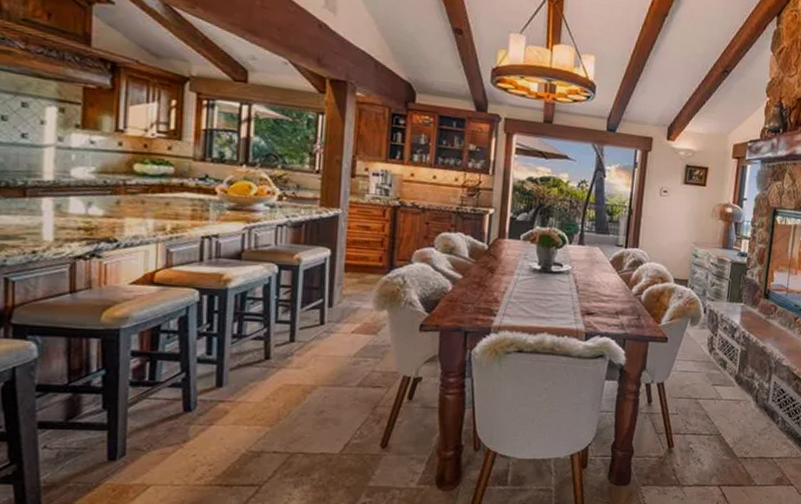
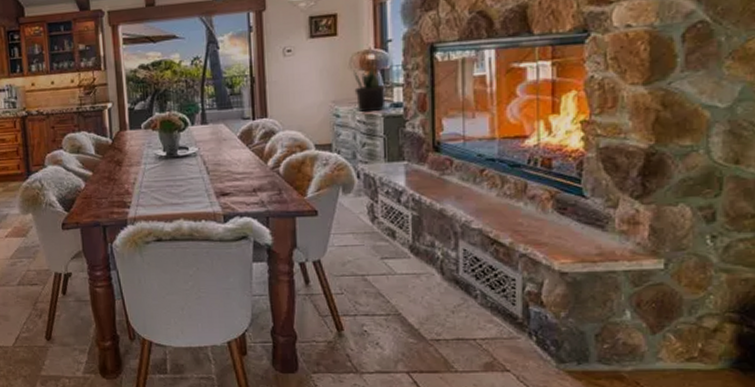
planter: none [712,219,736,257] -> present [353,68,386,112]

